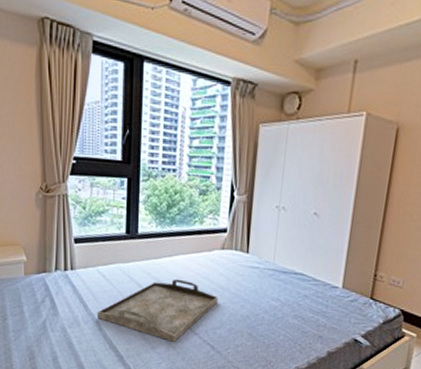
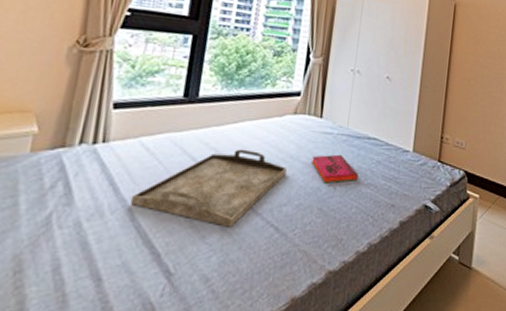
hardback book: none [240,287,285,313] -> present [311,154,358,184]

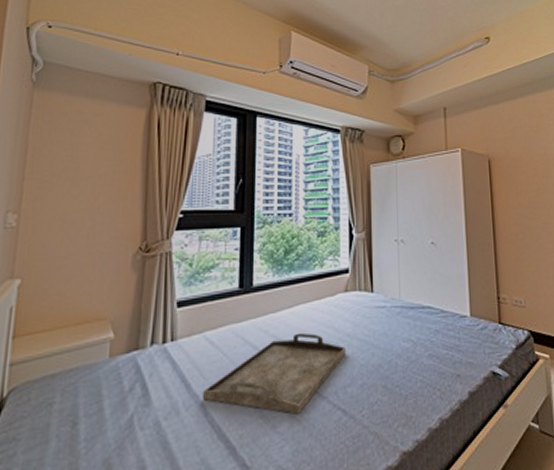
hardback book: present [311,154,358,184] -> none [369,327,418,359]

